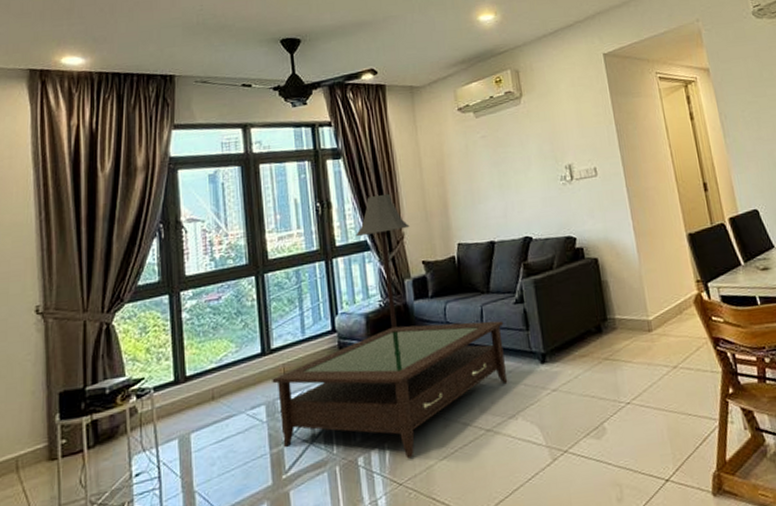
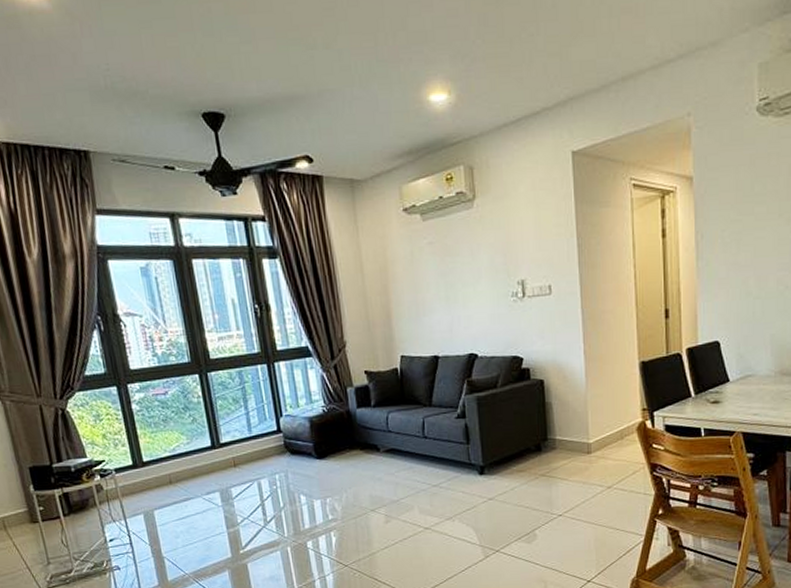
coffee table: present [272,320,508,459] -> none [223,431,447,546]
floor lamp: present [356,194,410,328] -> none [296,300,352,433]

